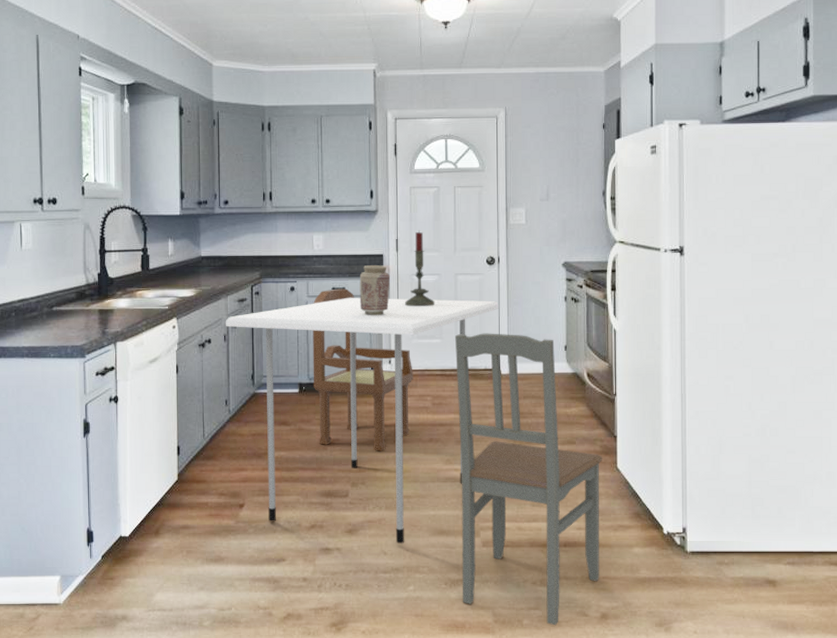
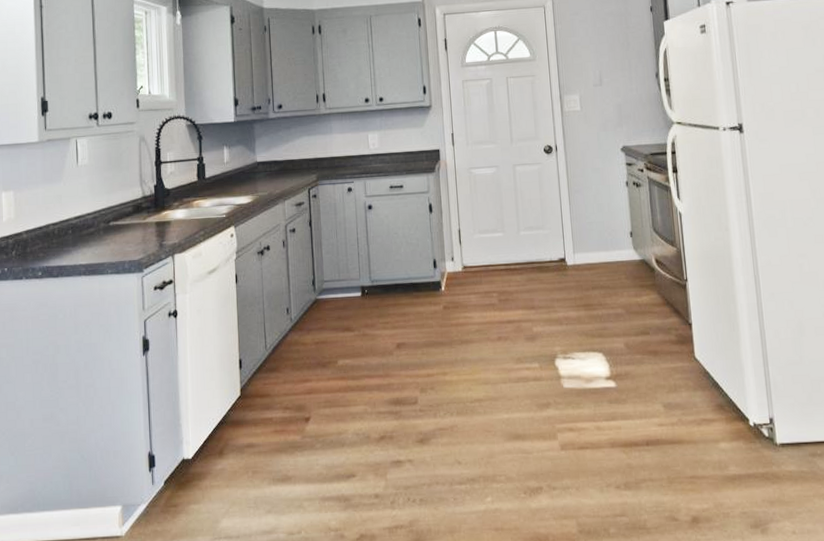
dining table: present [225,297,499,543] -> none [283,190,560,451]
dining chair: present [312,288,413,451] -> none [371,186,478,353]
vase: present [359,265,391,316] -> none [417,160,449,213]
candle: present [405,230,434,306] -> none [464,123,494,201]
dining chair: present [455,333,603,626] -> none [518,223,687,533]

